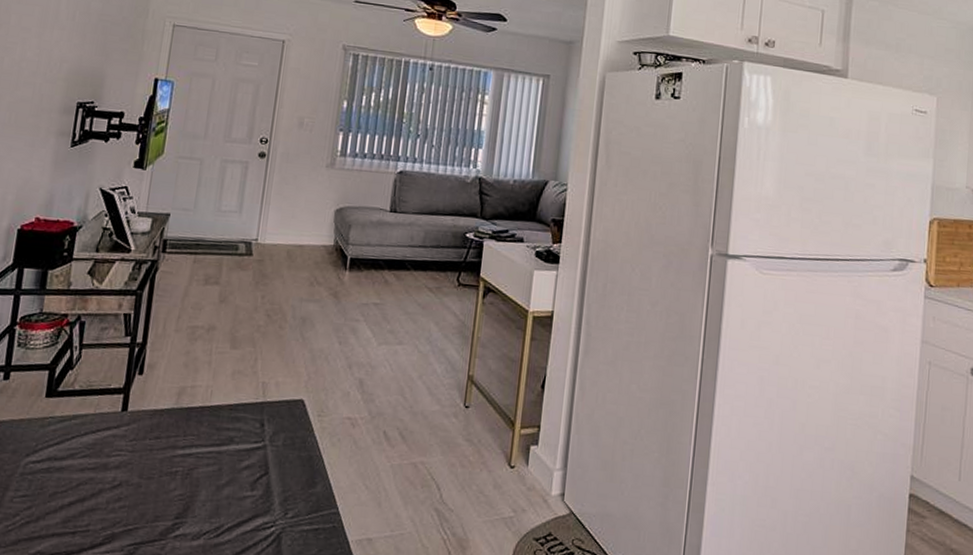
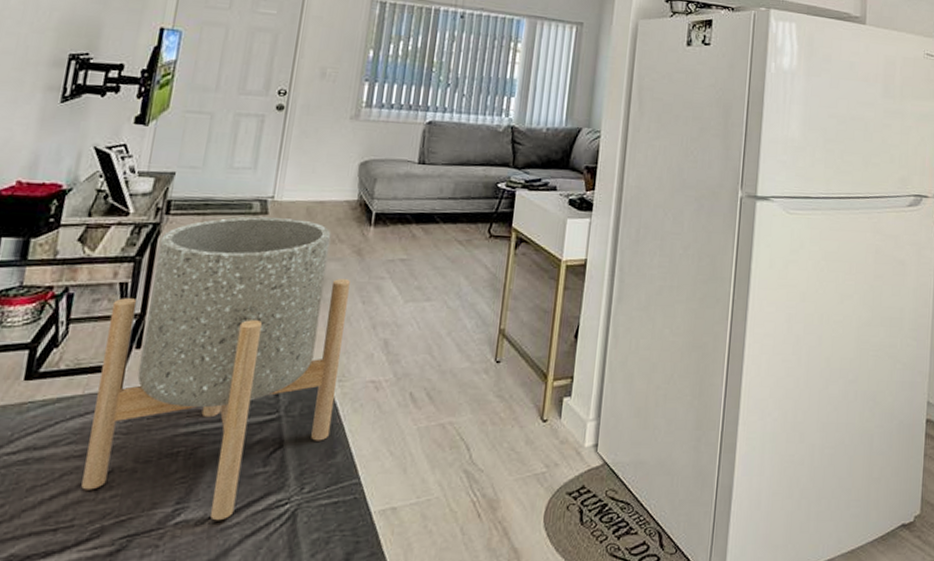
planter: none [95,257,328,537] -> present [81,216,350,521]

